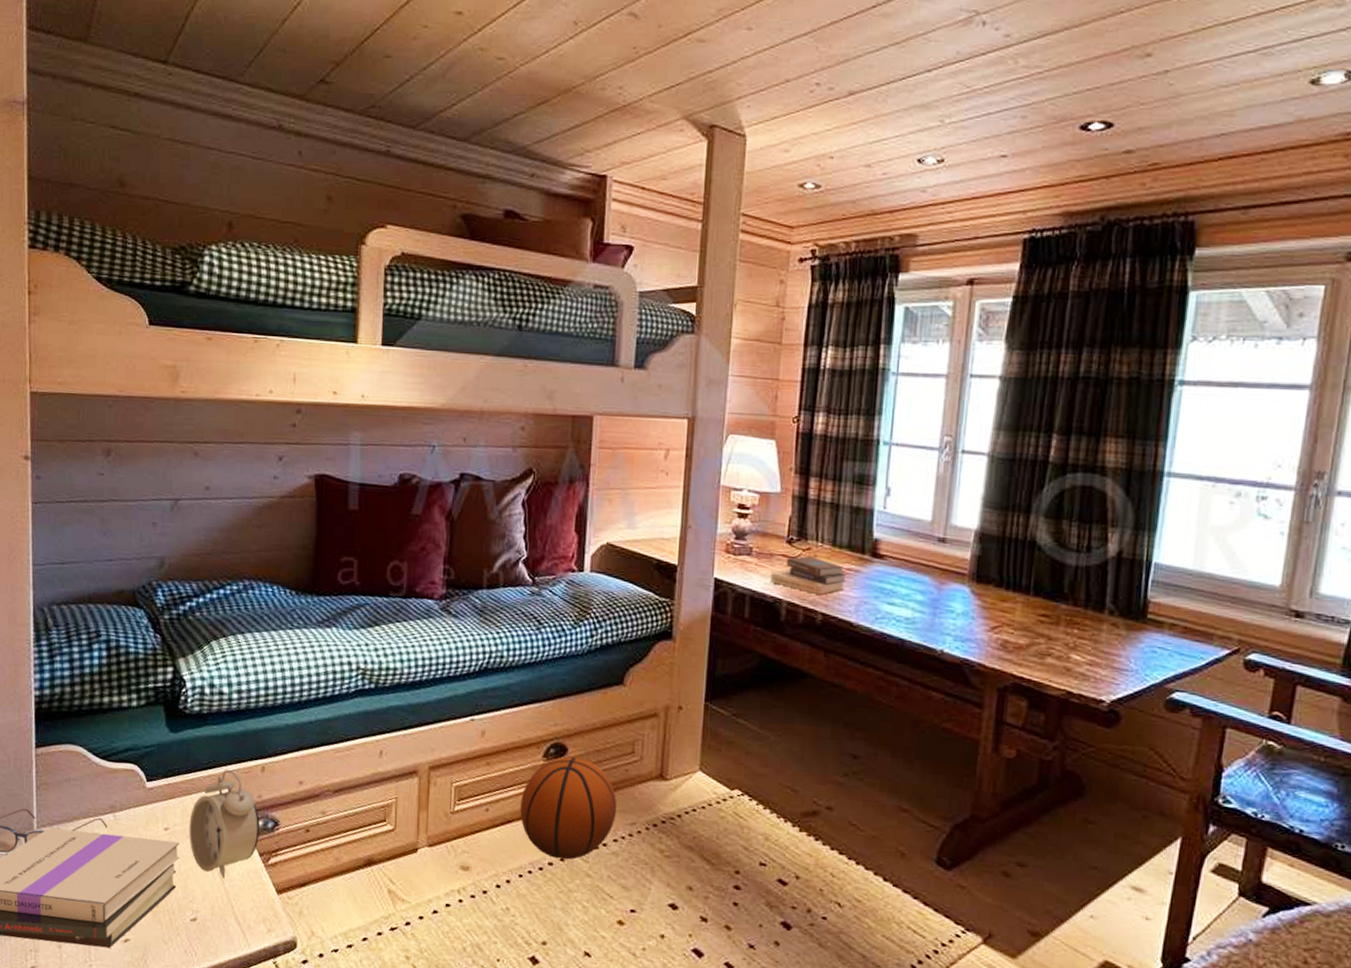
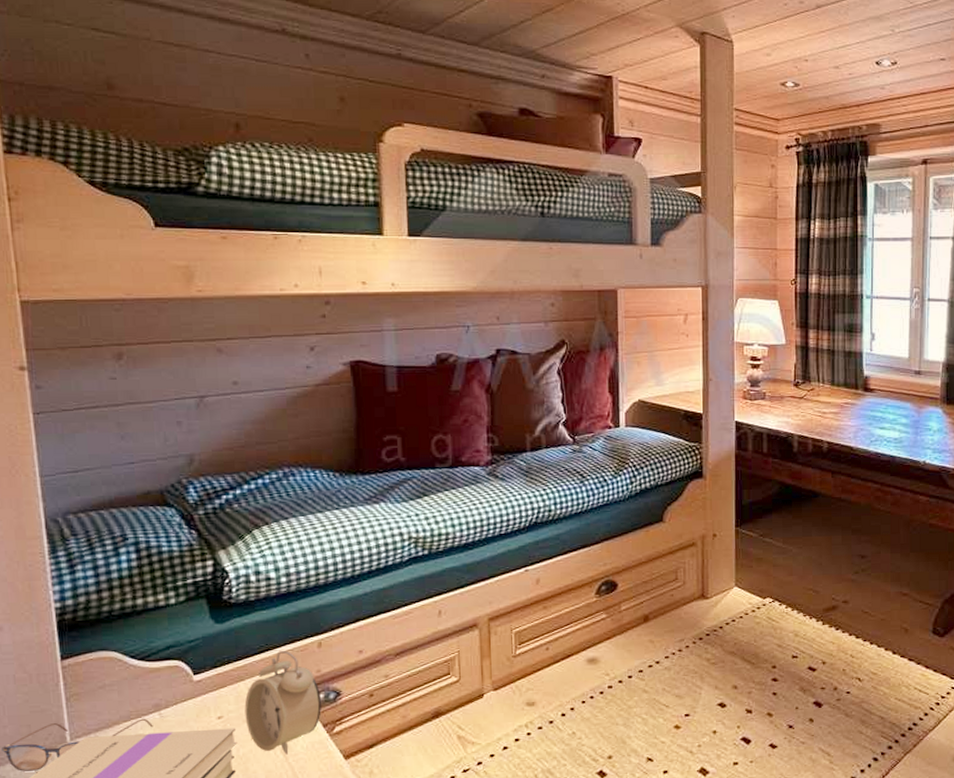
basketball: present [520,756,617,860] -> none [578,590,666,682]
books: present [770,556,846,595] -> none [782,395,845,426]

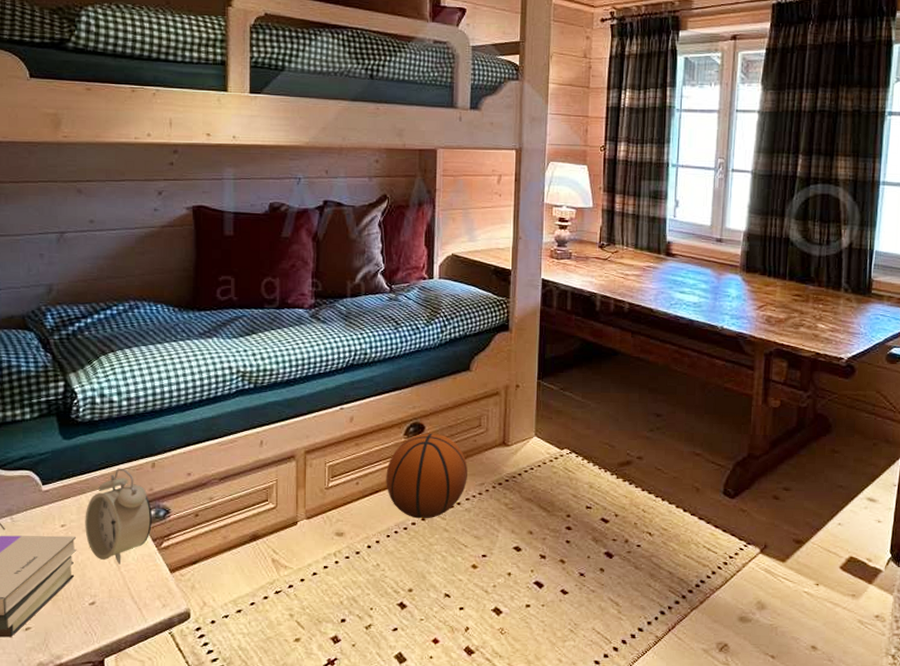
basketball: none [578,590,666,682] -> present [386,433,467,519]

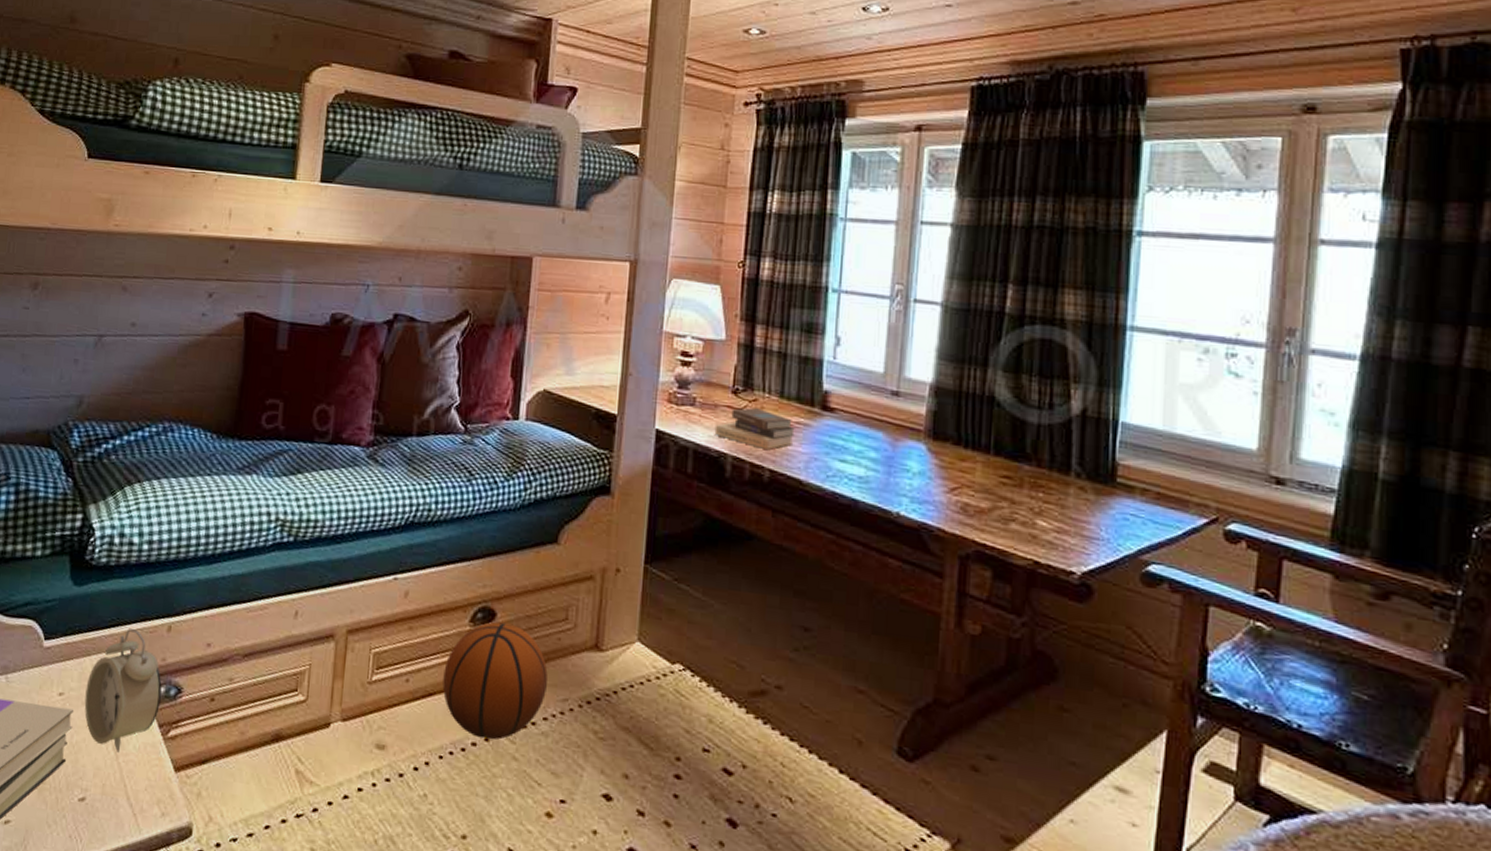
books: none [586,258,647,288] -> present [714,407,795,450]

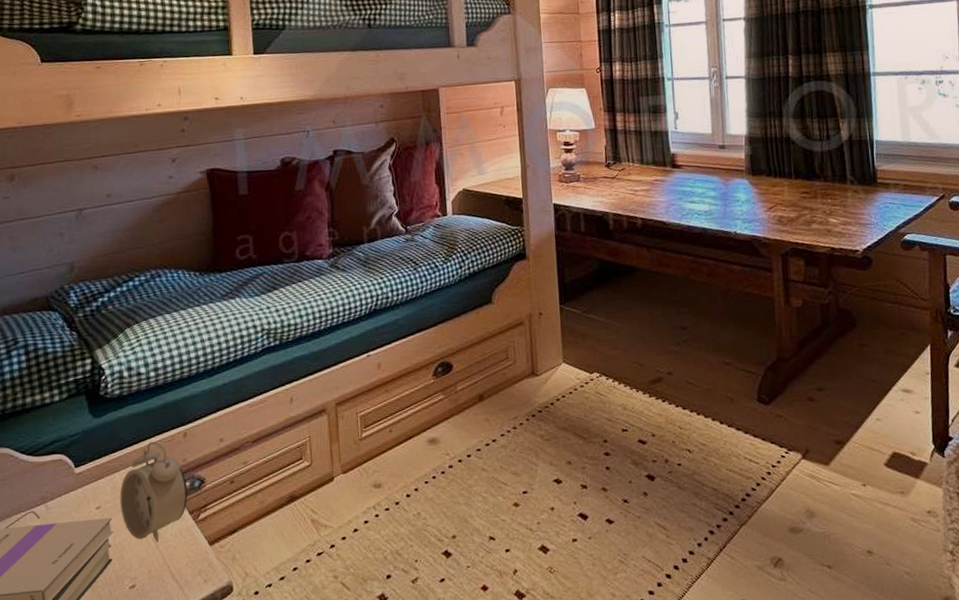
basketball: present [442,621,548,740] -> none [418,370,500,461]
books: present [714,407,795,450] -> none [596,175,655,204]

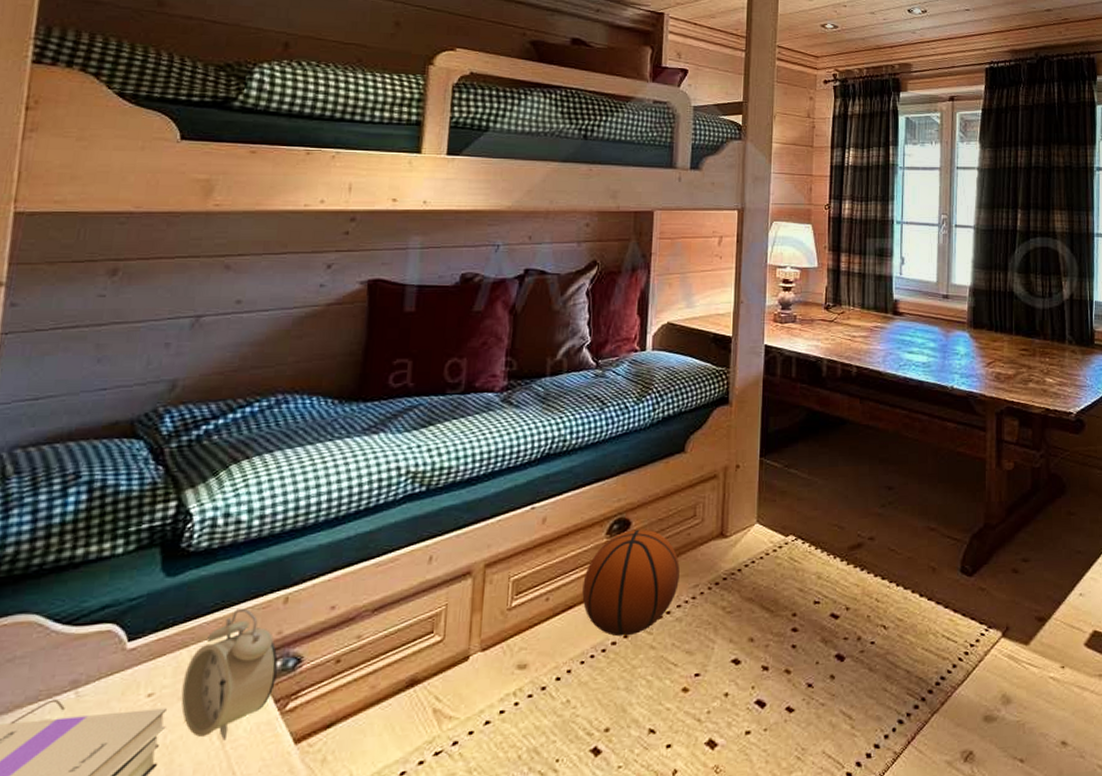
basketball: none [418,370,500,461] -> present [582,529,680,637]

